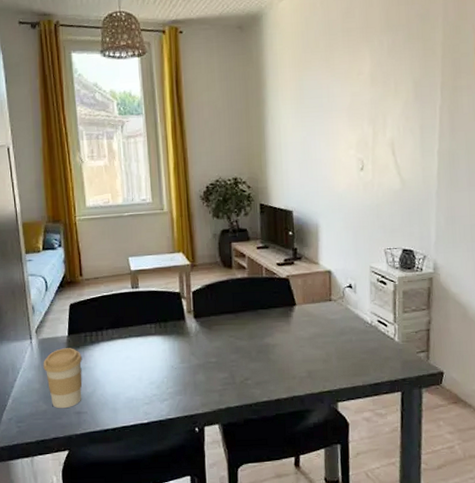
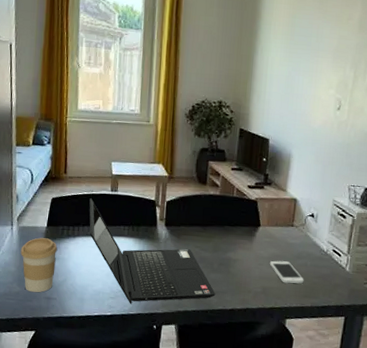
laptop computer: none [110,299,258,407] -> present [89,198,216,304]
smartphone: none [311,339,351,364] -> present [269,260,304,284]

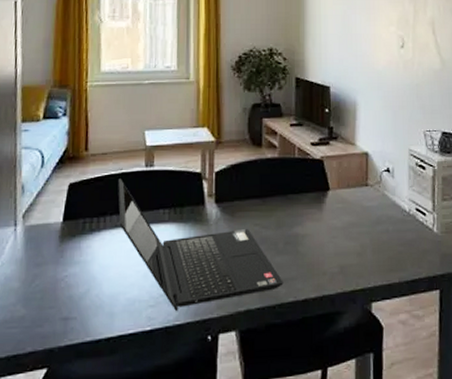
coffee cup: present [20,237,58,293] -> none [27,237,78,314]
smartphone: present [269,260,304,284] -> none [344,229,388,257]

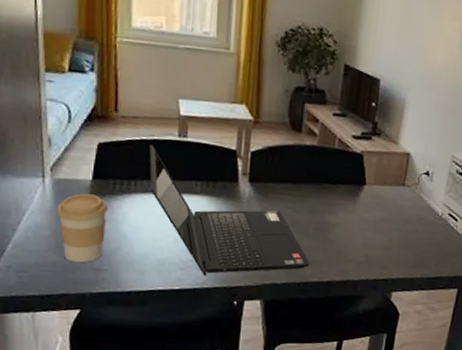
coffee cup: none [27,237,78,314] -> present [57,193,108,263]

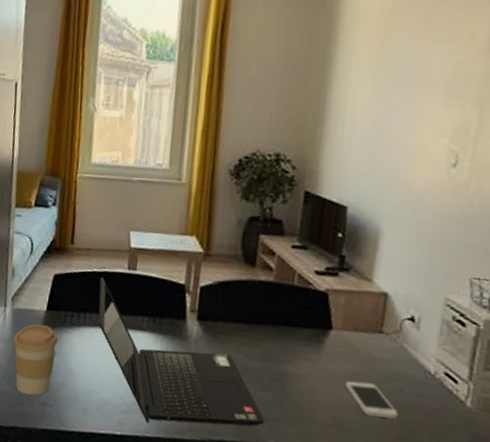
smartphone: none [375,225,415,252] -> present [345,381,399,419]

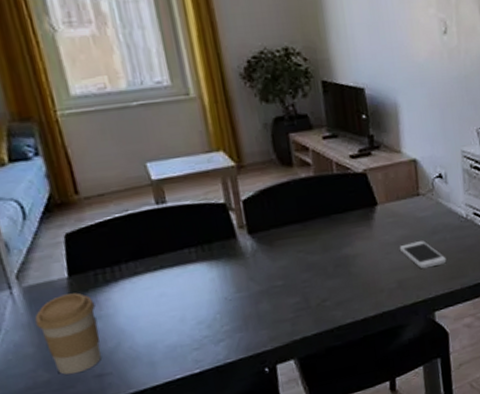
laptop computer: present [98,277,265,427] -> none [125,221,339,350]

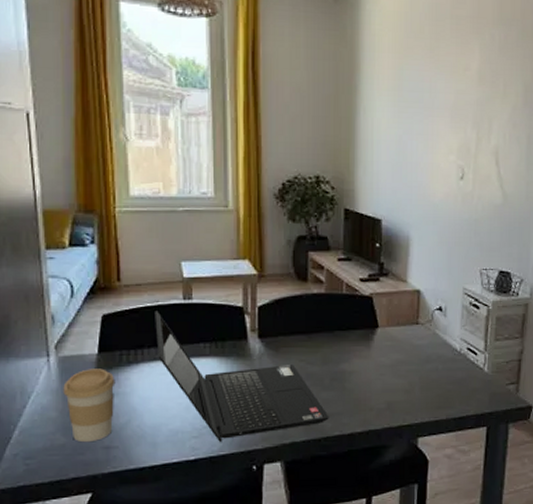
laptop computer: none [125,221,339,350] -> present [155,311,329,442]
smartphone: present [399,240,447,269] -> none [393,367,436,395]

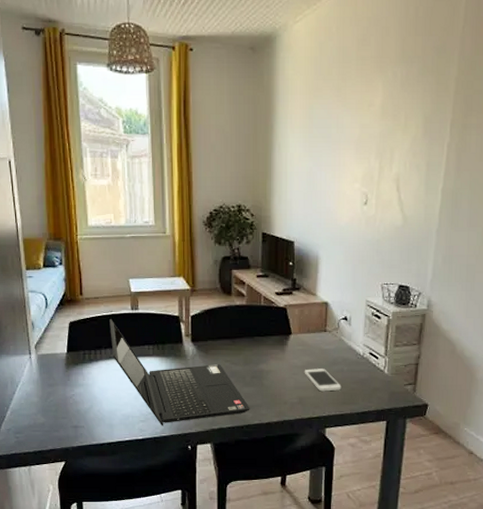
coffee cup: present [63,368,116,443] -> none [42,364,81,422]
smartphone: none [393,367,436,395] -> present [304,369,342,392]

